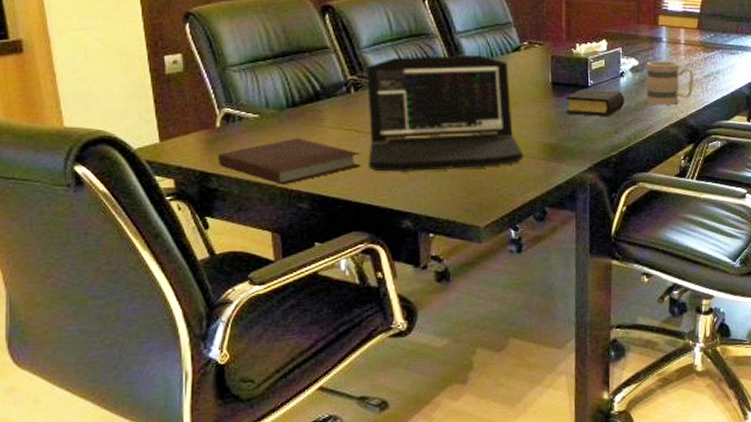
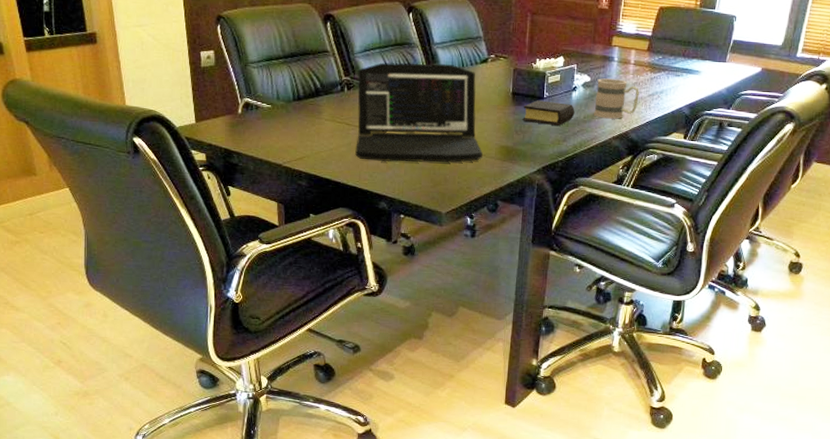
notebook: present [217,137,361,186] -> none [238,126,350,165]

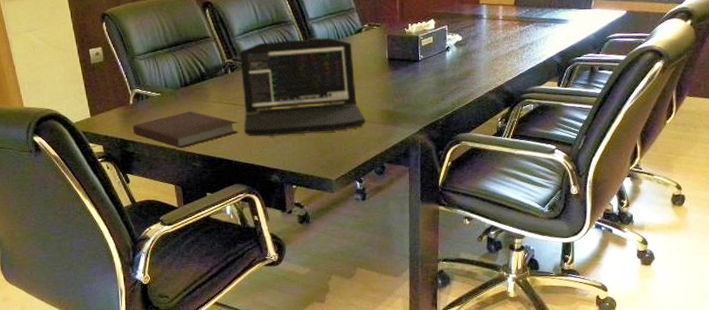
notebook: none [238,126,350,165] -> present [132,110,239,149]
book: present [522,100,575,126] -> none [400,63,450,87]
mug: present [594,78,639,119] -> none [468,35,511,75]

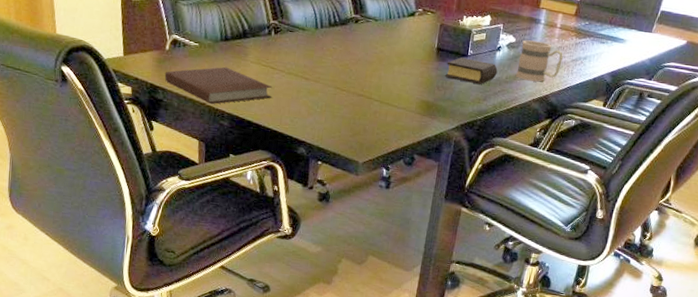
laptop: present [239,38,365,137] -> none [278,8,403,114]
book: none [400,63,450,87] -> present [445,57,498,85]
mug: none [468,35,511,75] -> present [516,40,563,82]

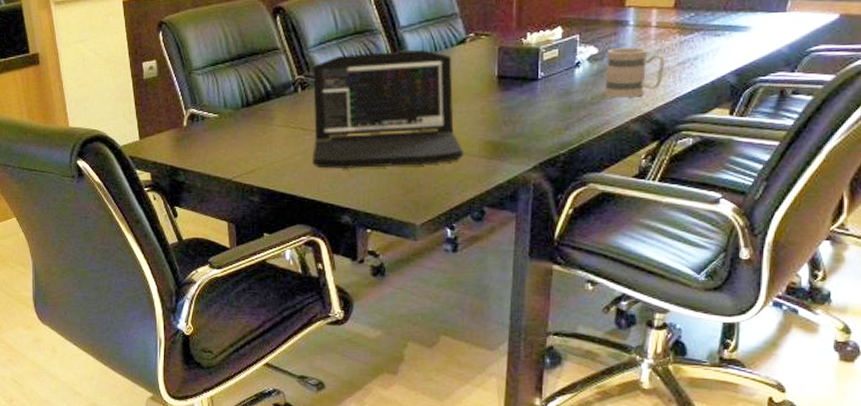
notebook: present [164,66,273,105] -> none [184,135,306,180]
laptop: none [278,8,403,114] -> present [312,50,463,170]
book: present [445,57,498,85] -> none [512,82,579,112]

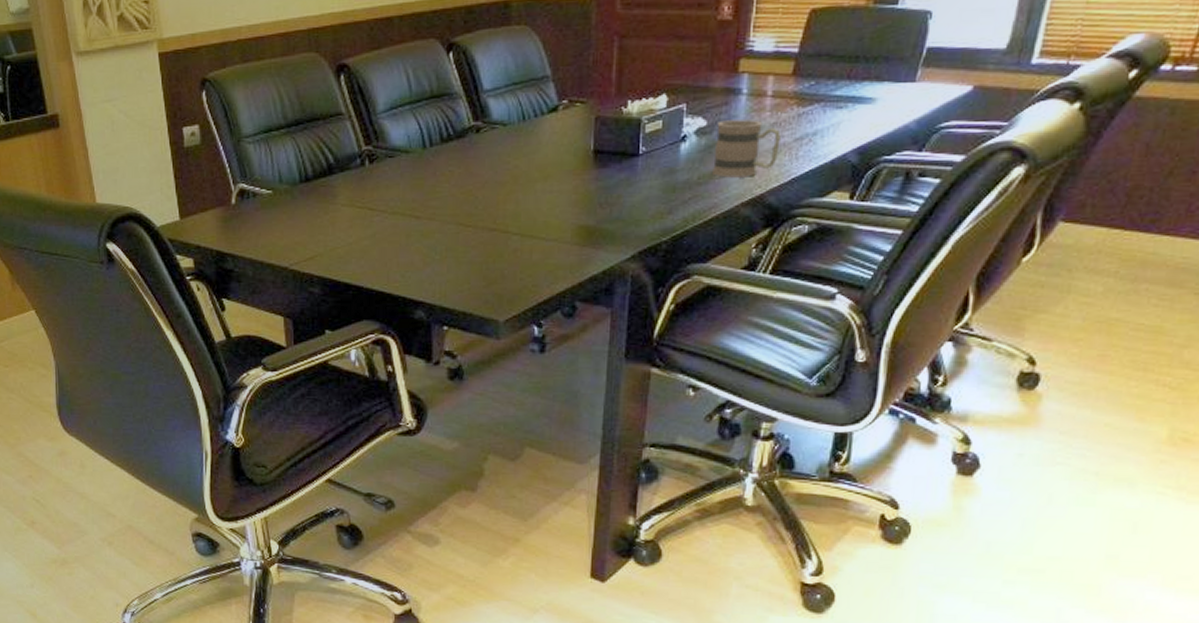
laptop: present [312,50,463,170] -> none [381,118,553,257]

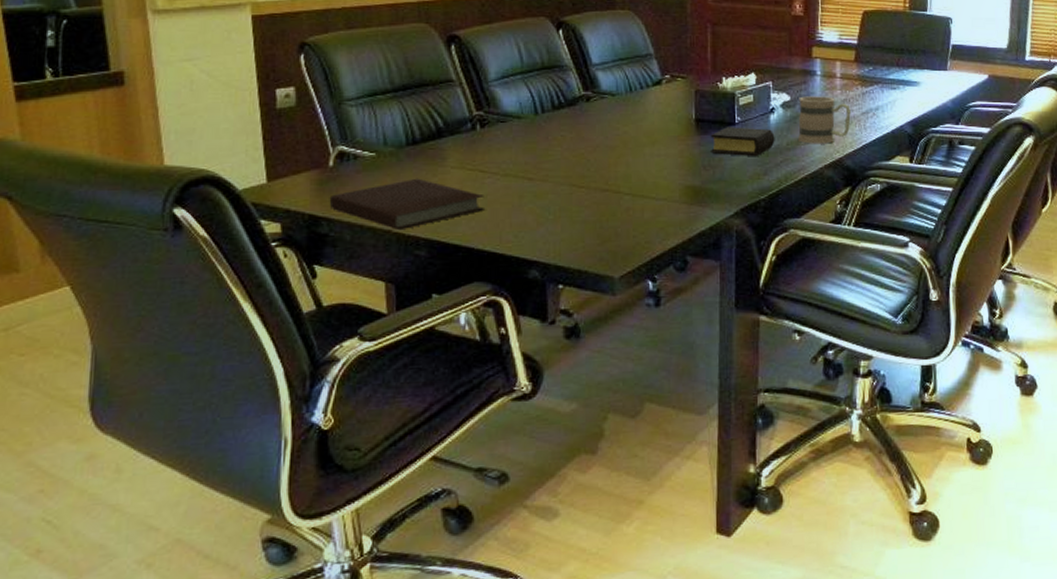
notebook: none [233,216,374,268] -> present [329,178,486,231]
book: none [609,158,685,194] -> present [710,127,775,157]

